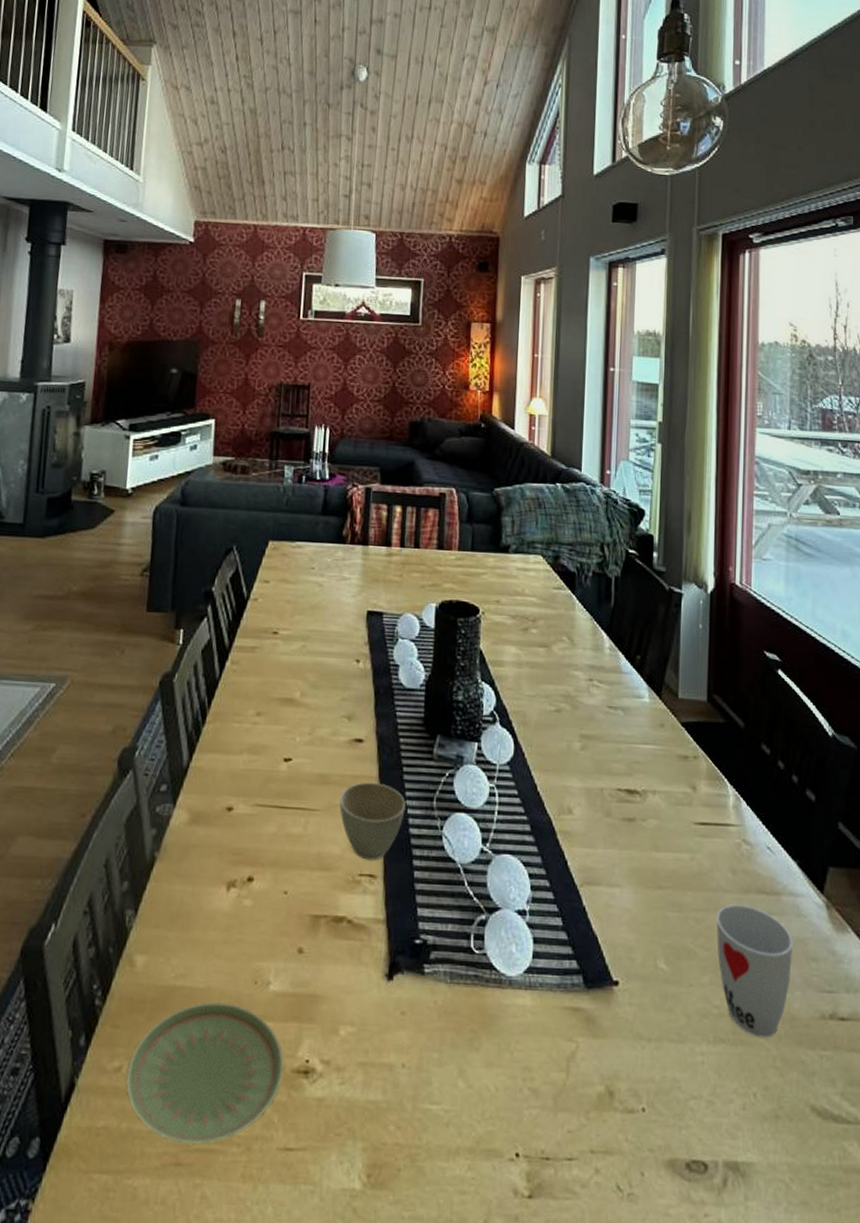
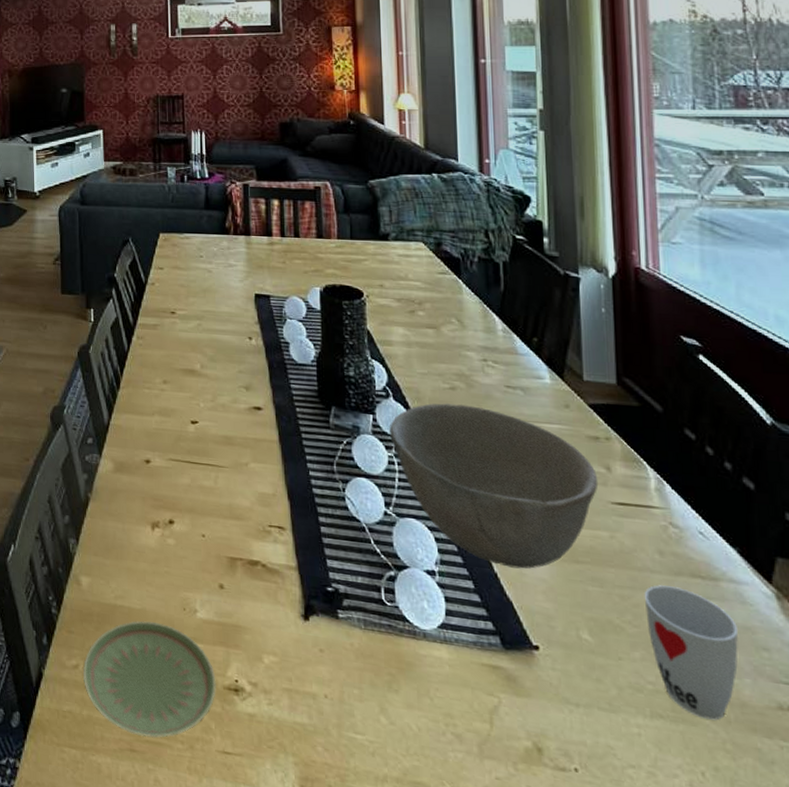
cup: present [339,782,406,861] -> none [245,445,307,514]
bowl: none [492,727,685,900] -> present [389,403,599,569]

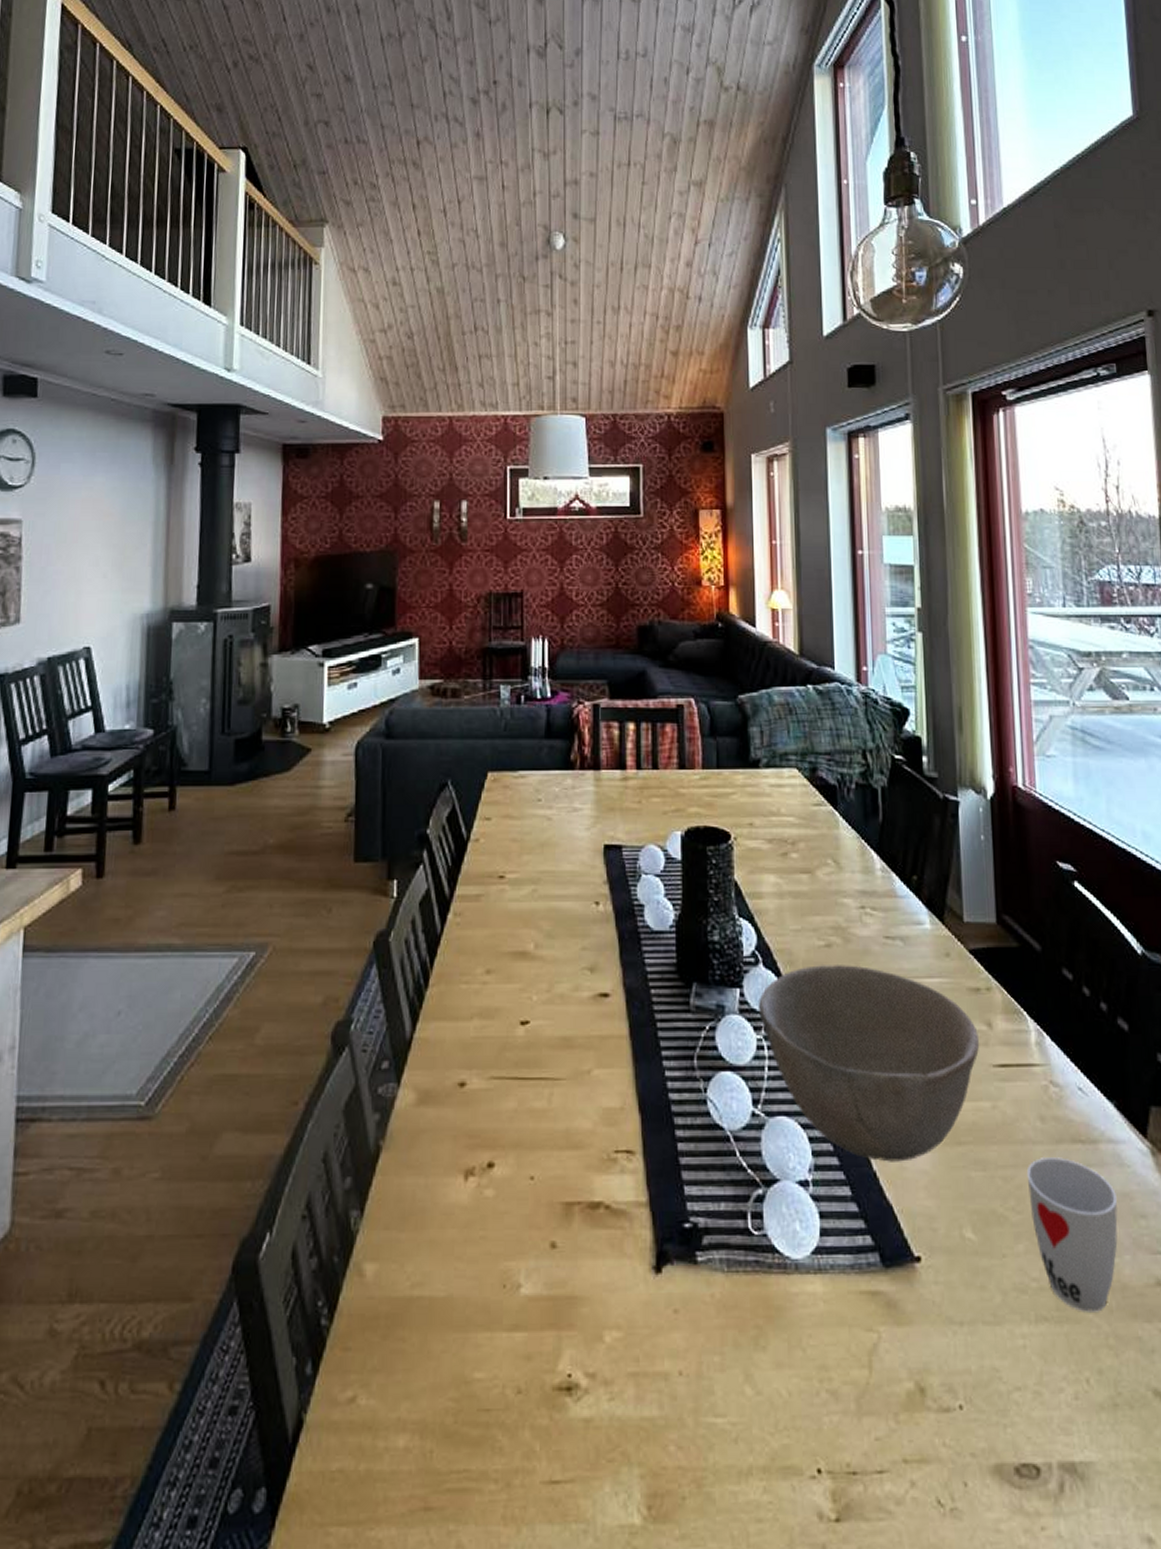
plate: present [83,621,216,738] -> none [362,1311,543,1484]

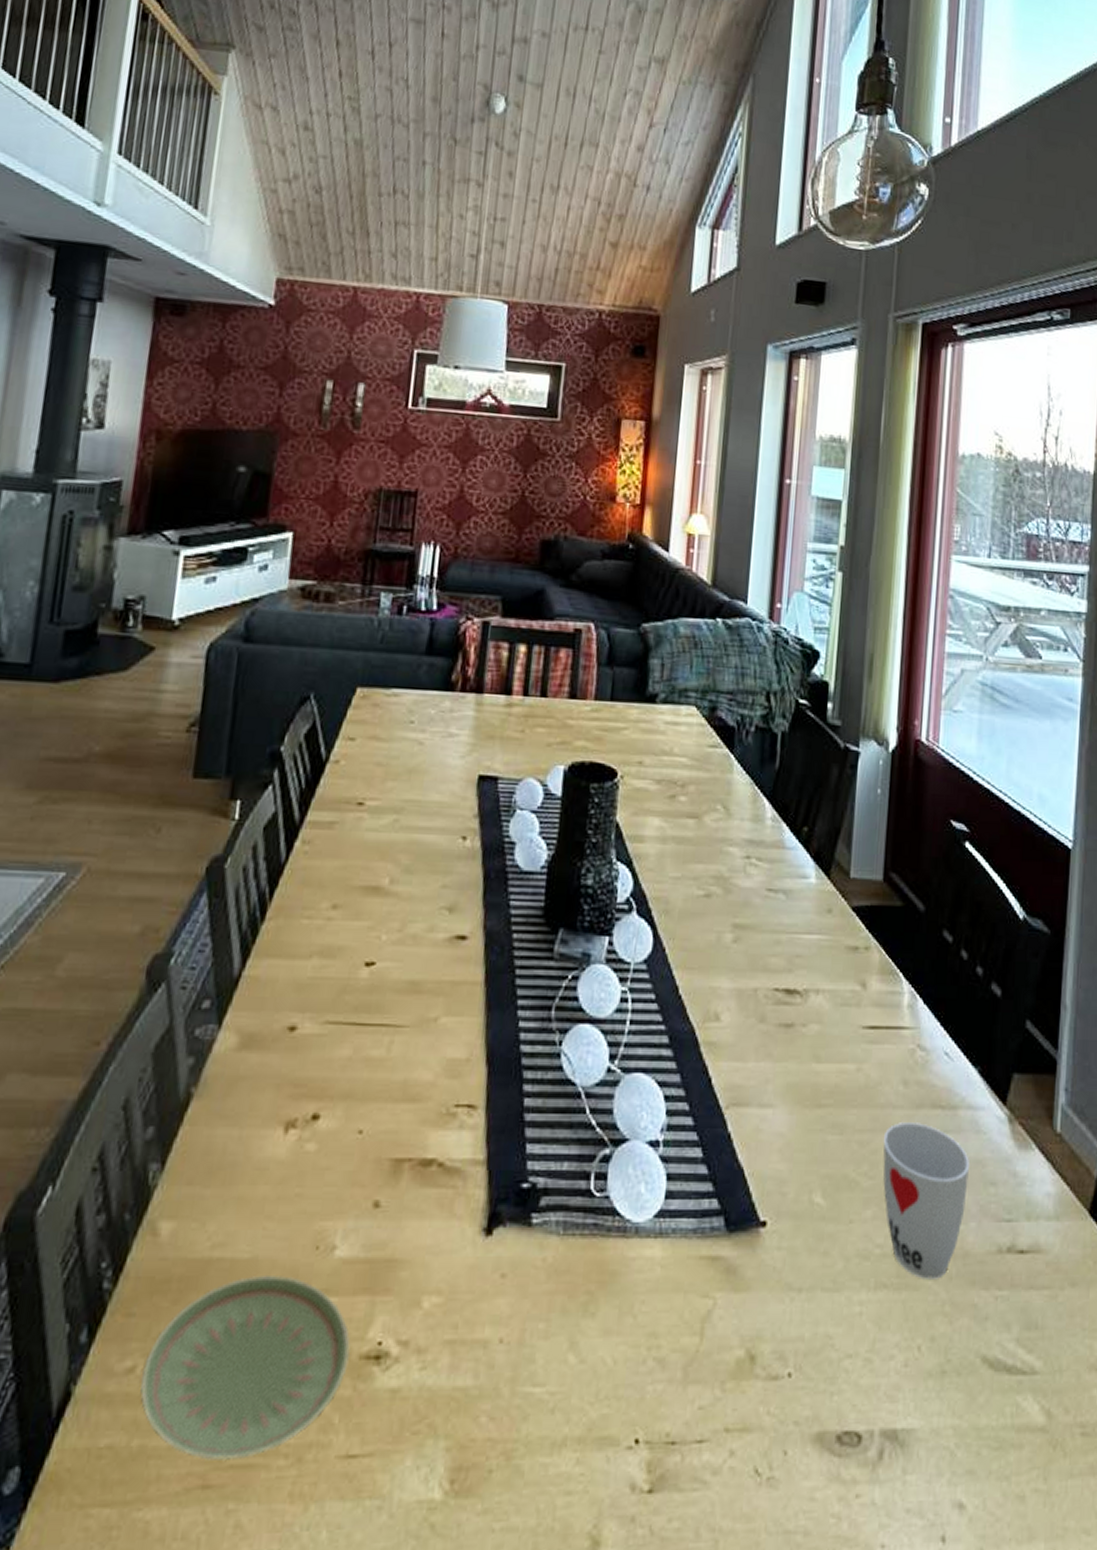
plate: none [362,1311,543,1484] -> present [140,1274,350,1460]
bowl: present [758,965,980,1162] -> none [626,915,852,1124]

